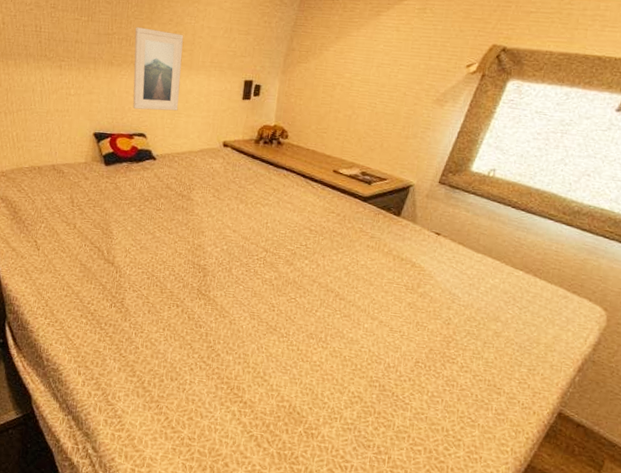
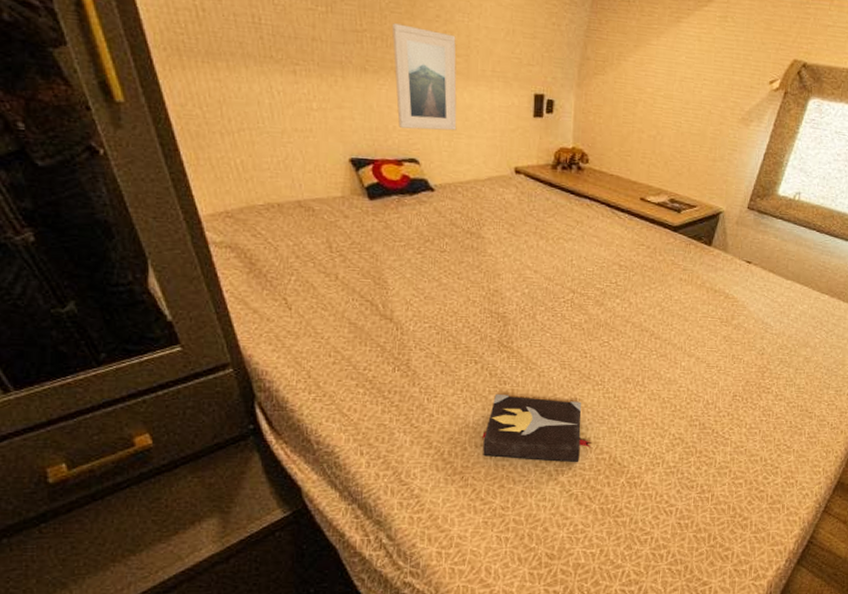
hardback book: none [176,335,273,407] -> present [482,393,591,463]

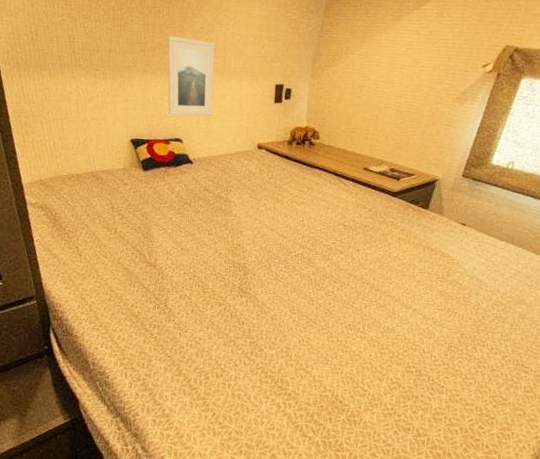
hardback book: present [482,393,591,463] -> none [222,332,316,398]

